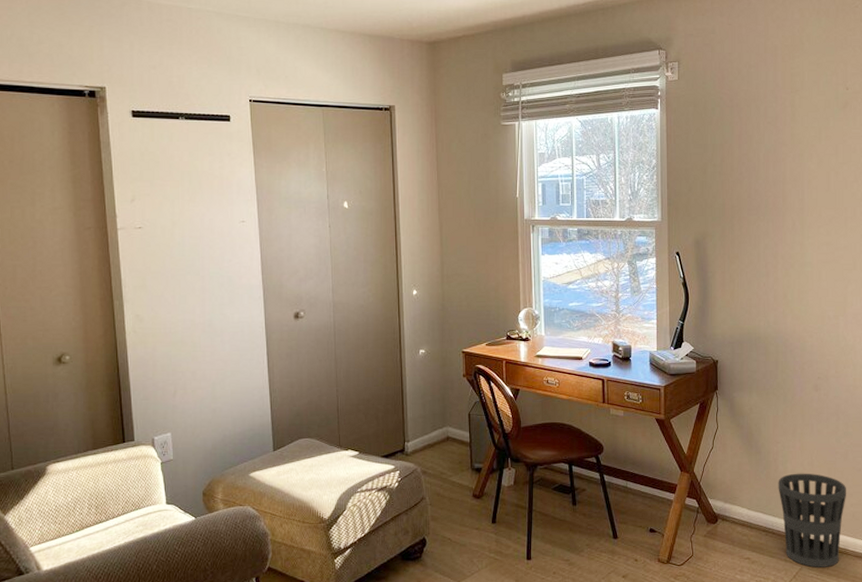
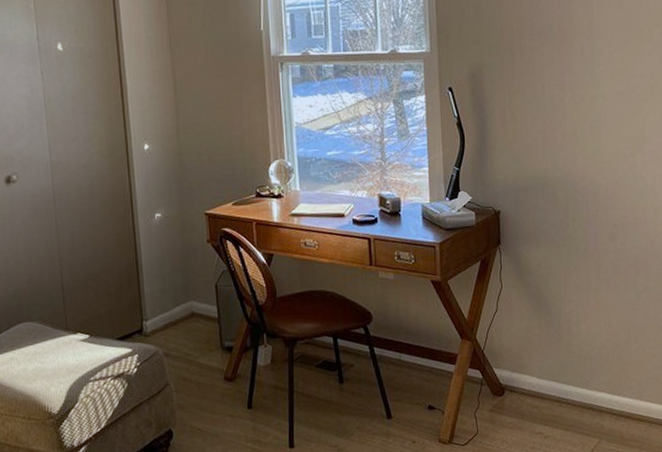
wastebasket: present [778,473,846,568] -> none [571,334,648,440]

